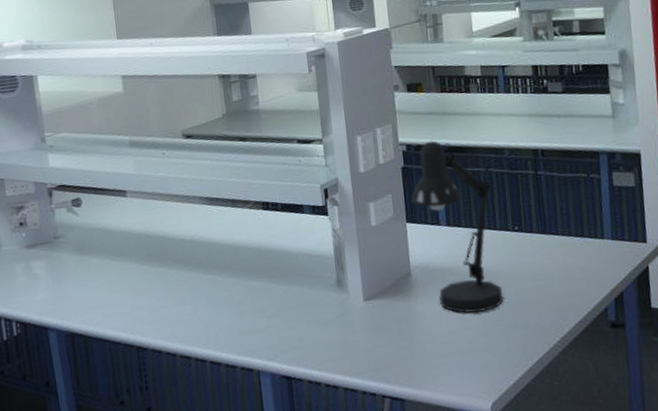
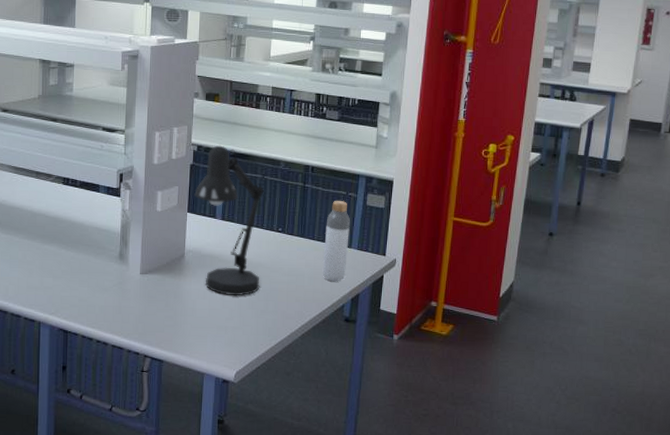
bottle: none [569,184,603,282] -> present [322,200,350,282]

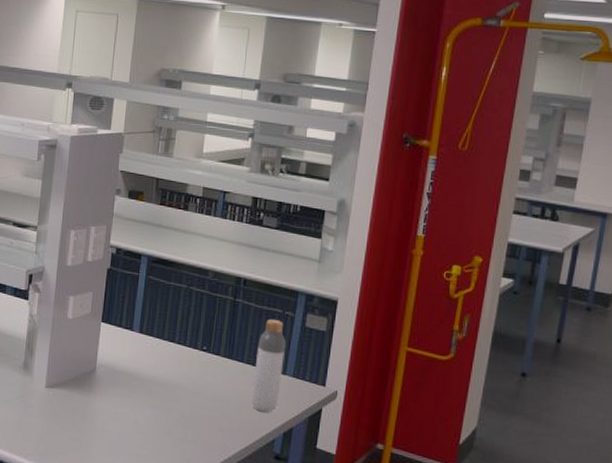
desk lamp: present [194,145,264,296] -> none [110,249,189,420]

